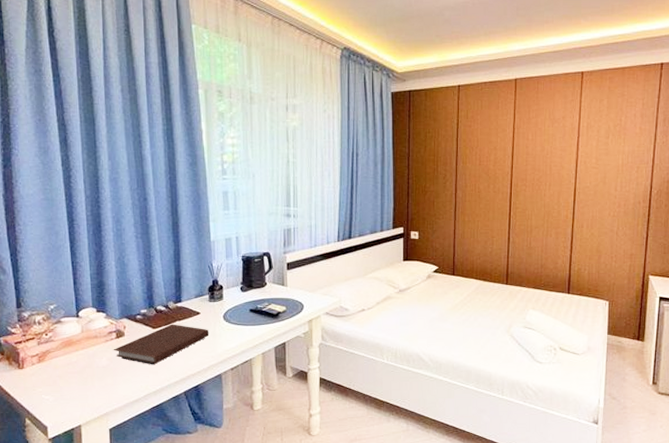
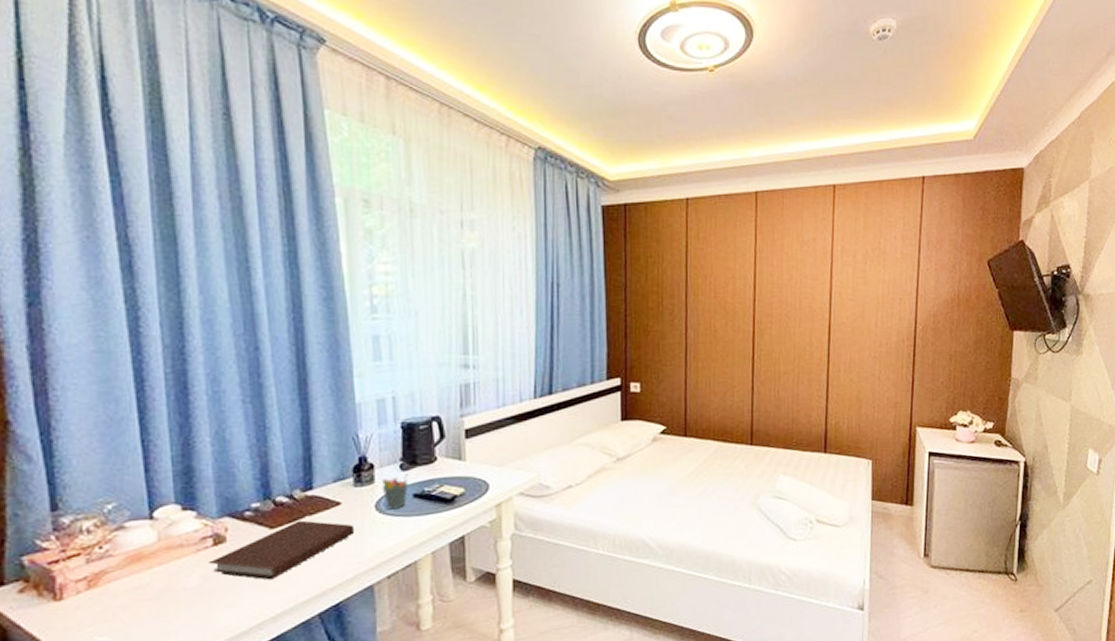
pen holder: none [228,293,247,321] -> present [381,472,409,511]

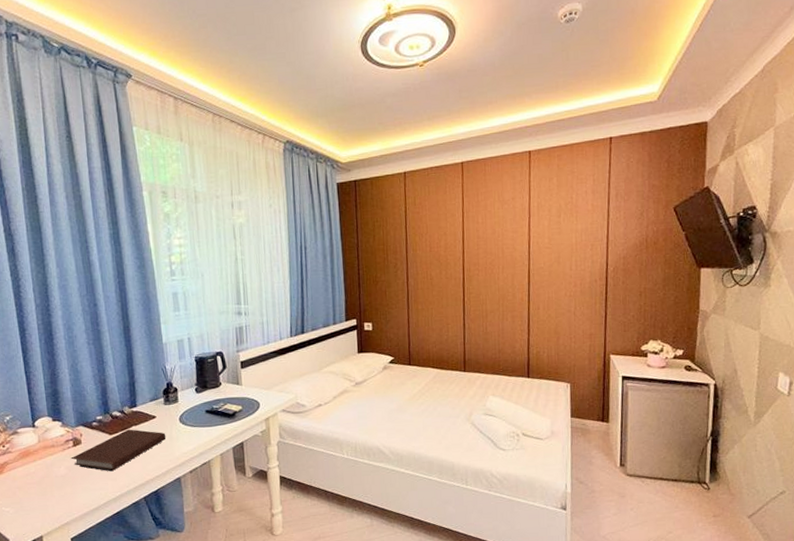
pen holder: present [381,472,409,511] -> none [183,394,202,423]

